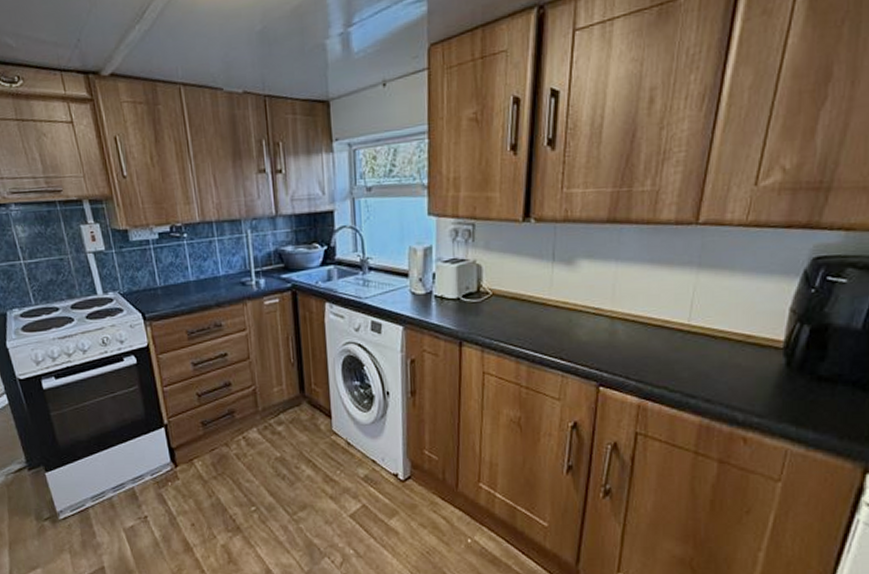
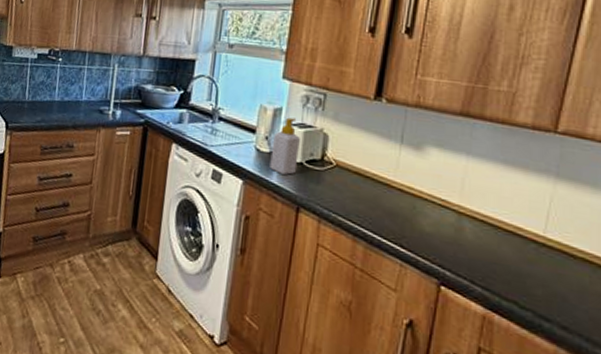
soap bottle: none [427,254,455,313] -> present [269,117,300,175]

